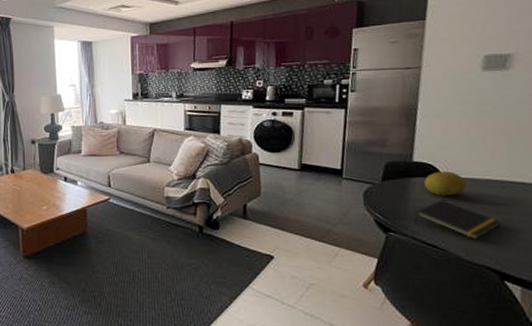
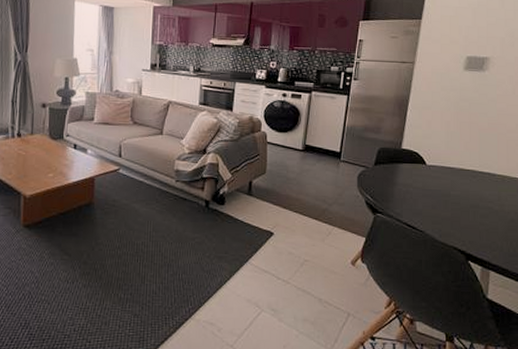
notepad: present [414,200,501,239] -> none [399,185,470,223]
fruit: present [424,171,467,196] -> none [410,159,445,182]

